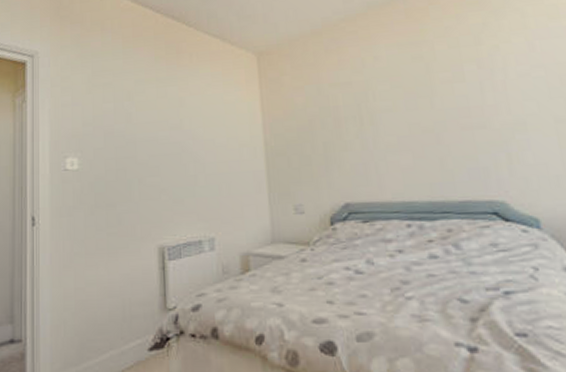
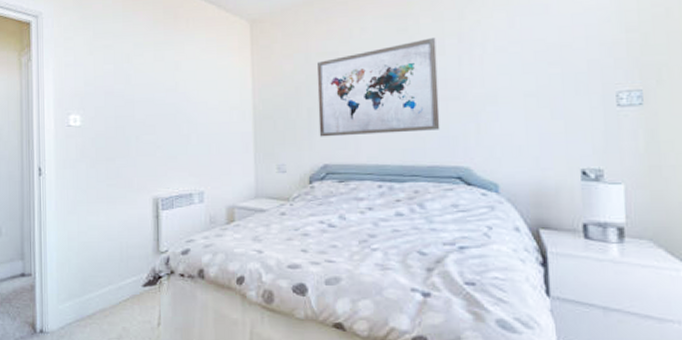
wall art: none [330,64,469,173] -> present [316,38,440,137]

